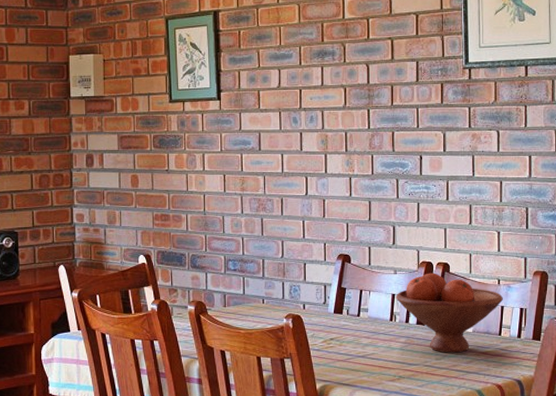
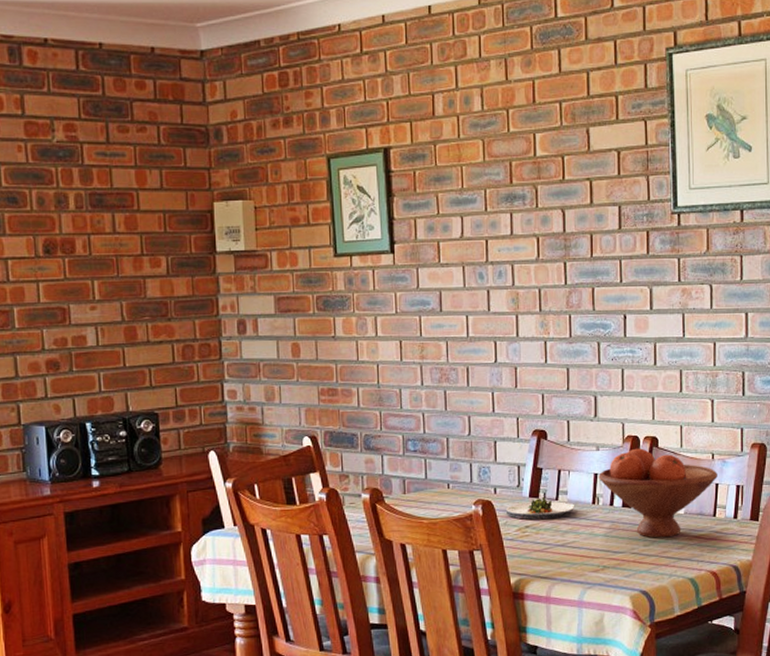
salad plate: none [313,314,375,333] -> present [505,497,575,520]

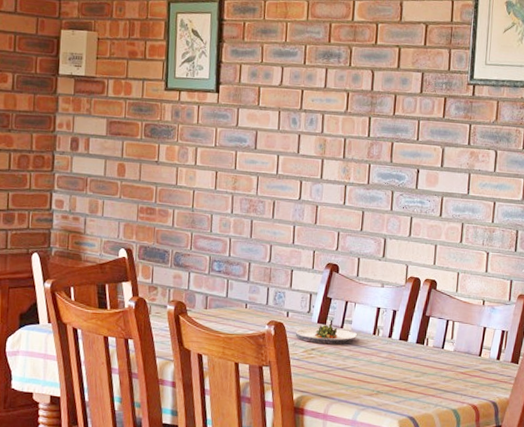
fruit bowl: present [598,448,717,538] -> none [381,288,486,371]

